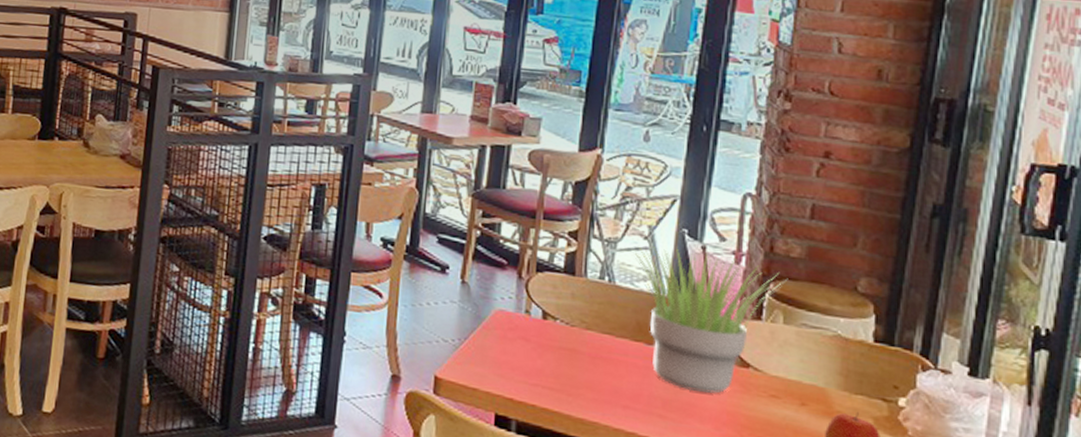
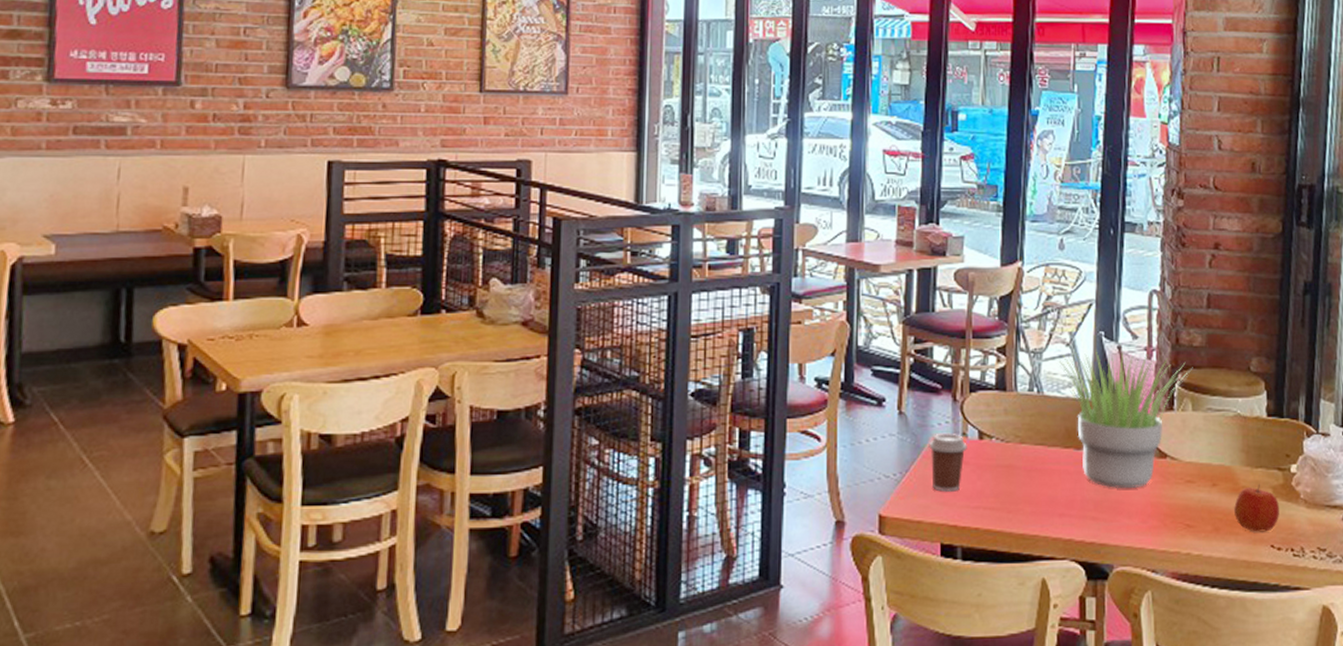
coffee cup: none [490,307,530,366] -> present [929,434,967,492]

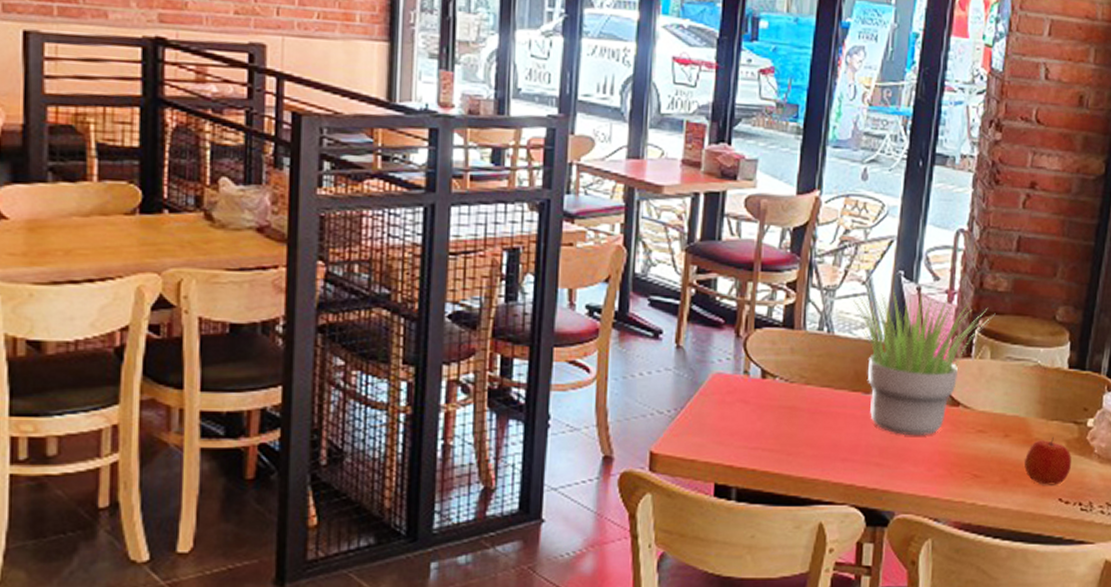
coffee cup: present [929,434,967,492] -> none [707,371,749,431]

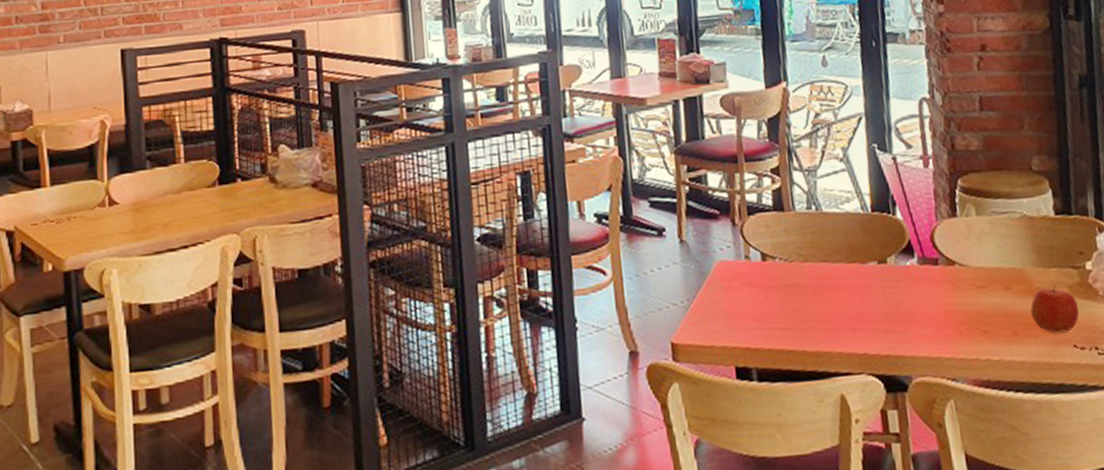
potted plant: present [853,291,989,436] -> none [835,161,967,300]

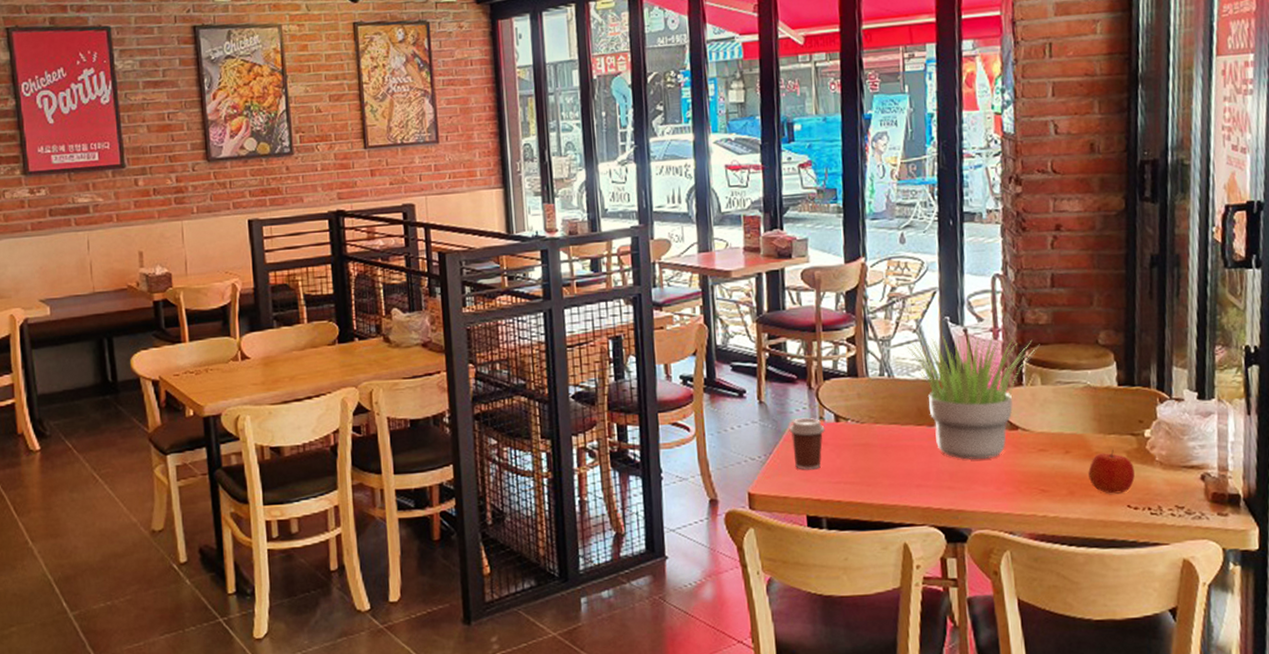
coffee cup: none [712,257,752,315] -> present [789,418,825,470]
potted plant: none [835,161,967,300] -> present [907,333,1035,461]

